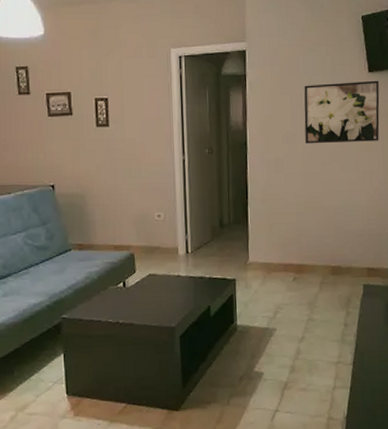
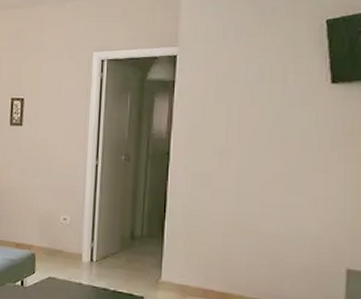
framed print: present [304,80,380,144] -> none [241,93,345,163]

